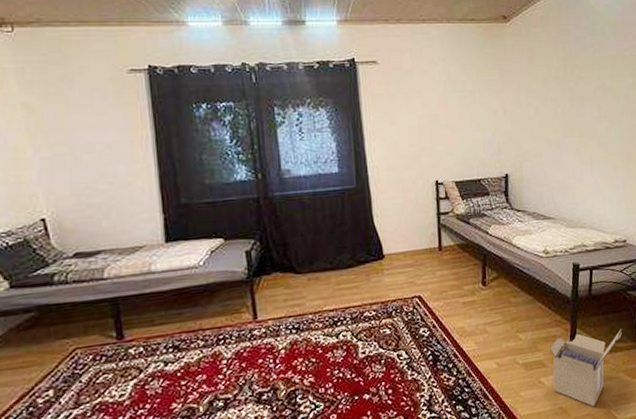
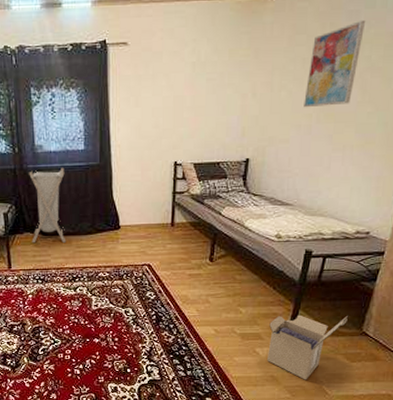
laundry hamper: none [275,193,324,285] -> present [29,167,67,244]
wall art: none [550,44,591,124] -> present [304,19,366,108]

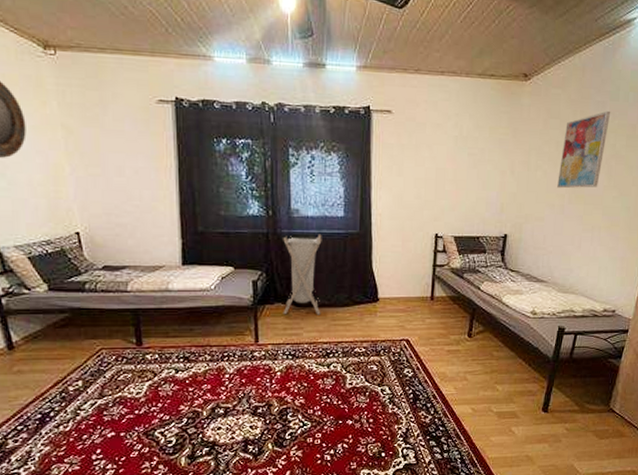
cardboard box: present [267,315,349,380] -> none [523,392,598,459]

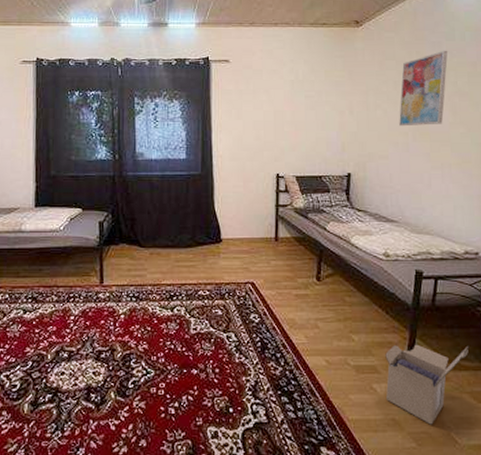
laundry hamper: present [283,234,322,315] -> none [127,176,165,256]
cardboard box: none [523,392,598,459] -> present [385,344,470,425]

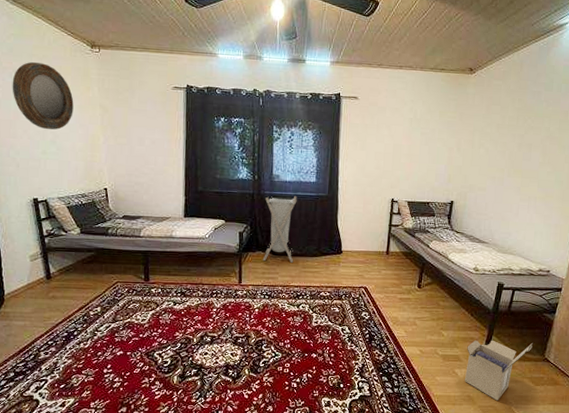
laundry hamper: none [127,176,165,256] -> present [262,195,297,263]
wall art: present [399,50,448,127] -> none [498,99,546,164]

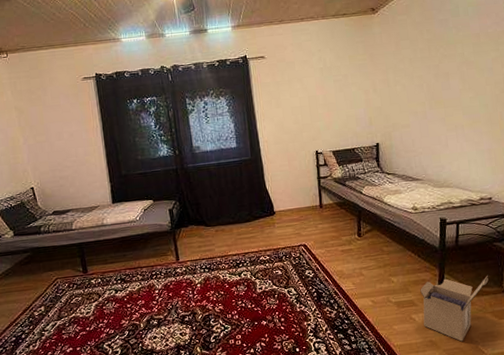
laundry hamper: present [262,195,297,263] -> none [189,164,228,235]

